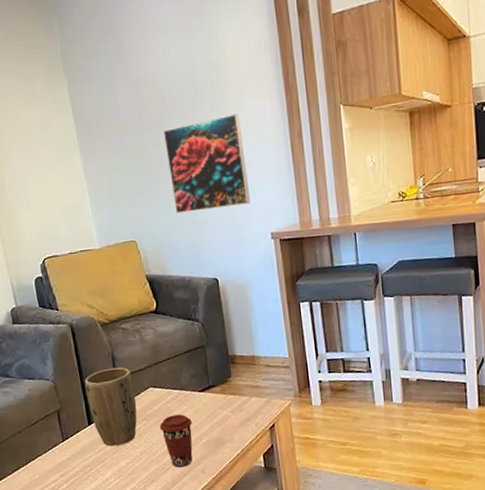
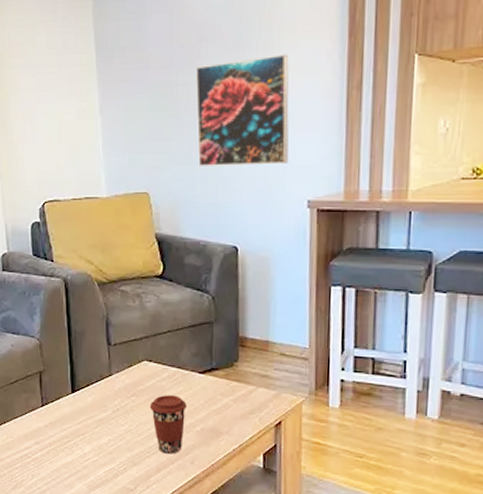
plant pot: present [85,367,137,446] -> none [73,333,127,420]

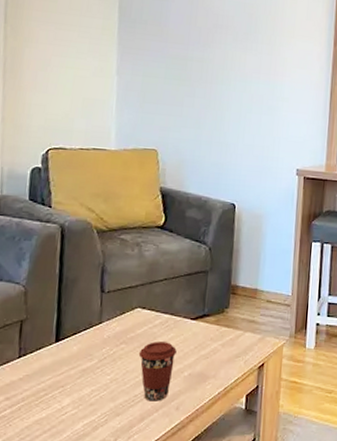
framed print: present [196,54,289,166] -> none [205,48,288,137]

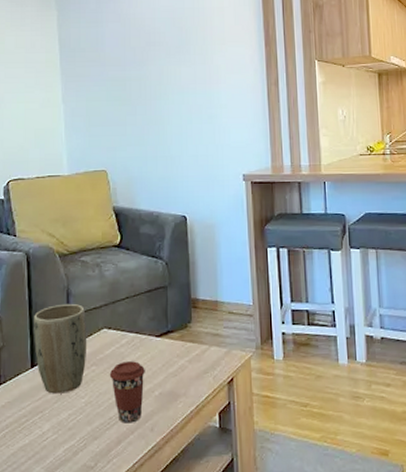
plant pot: none [61,280,120,370] -> present [34,303,87,394]

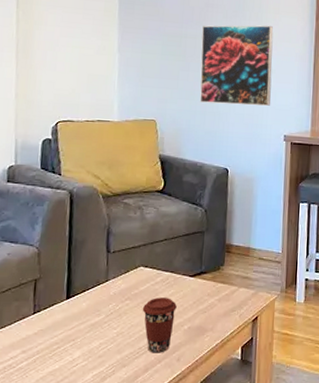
plant pot: present [34,303,87,394] -> none [71,241,125,324]
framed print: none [146,57,224,147] -> present [199,25,274,106]

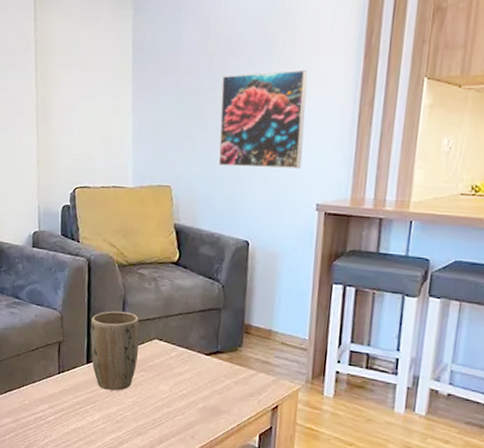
plant pot: none [71,241,125,324] -> present [90,311,140,391]
coffee cup: present [142,298,177,353] -> none [157,372,192,428]

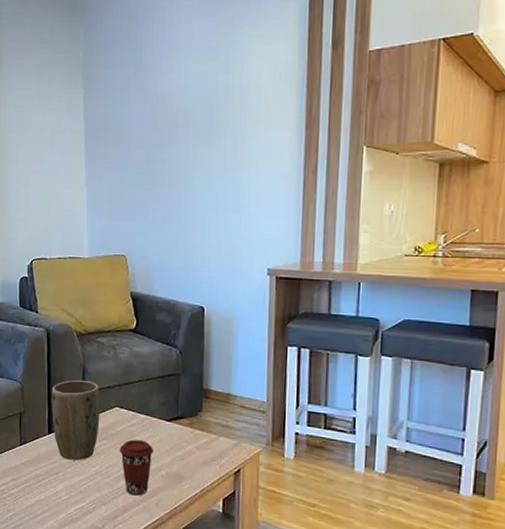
coffee cup: none [157,372,192,428] -> present [119,439,153,496]
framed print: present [218,69,308,169] -> none [171,141,253,236]

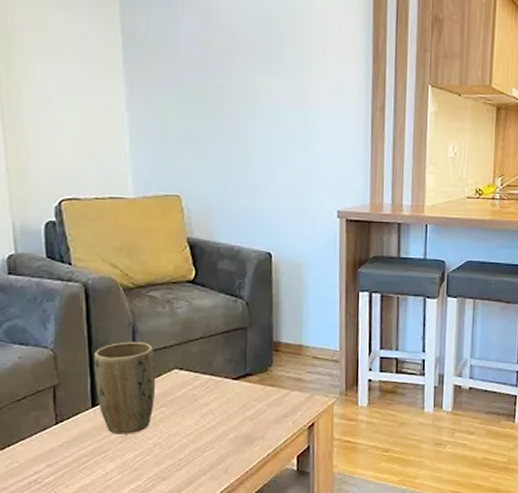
coffee cup: present [119,439,153,496] -> none [180,404,220,465]

